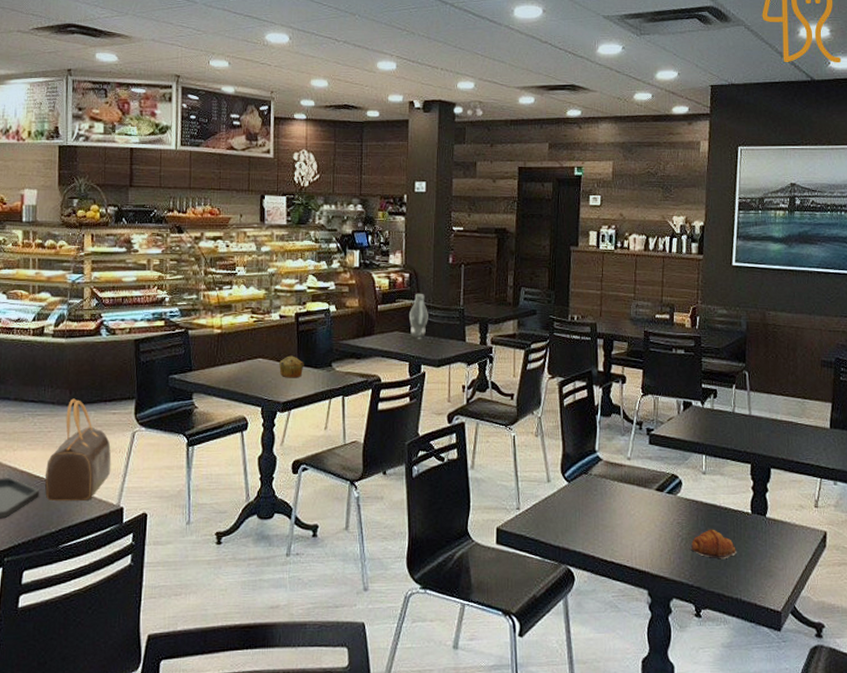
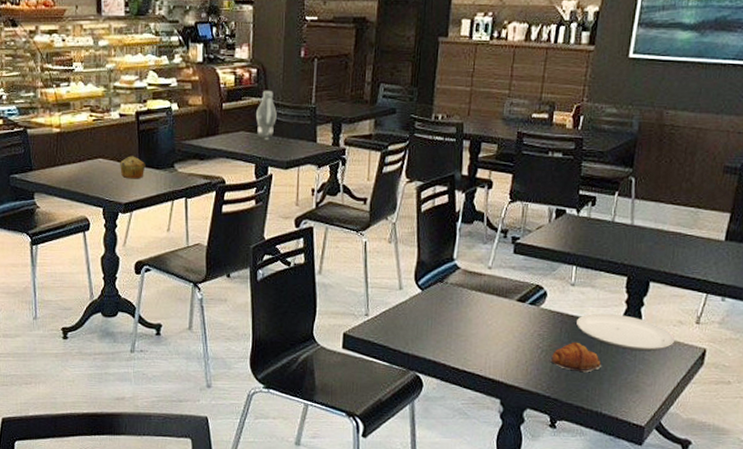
plate: none [711,500,799,536] -> present [577,313,676,352]

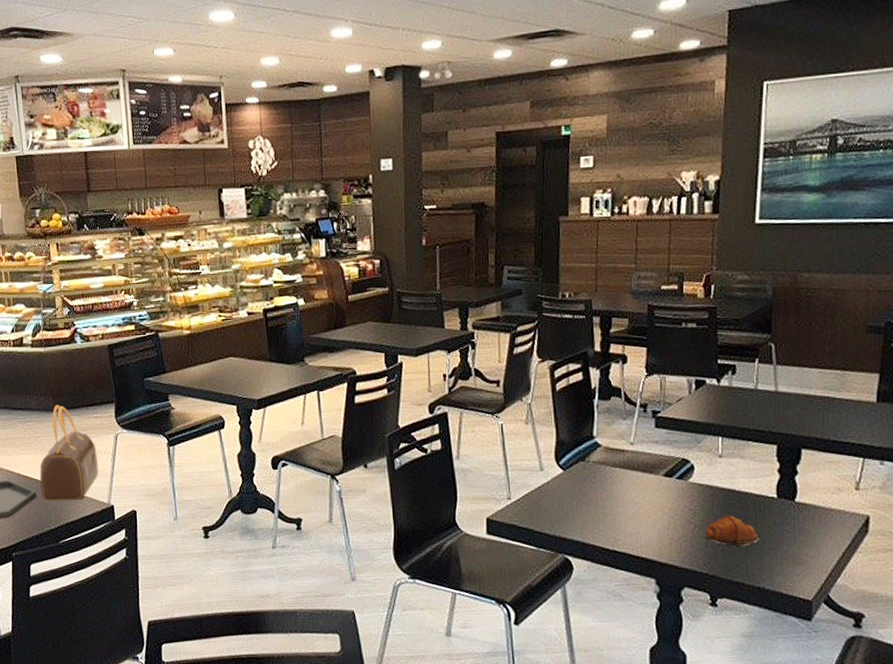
muffin: present [120,156,146,179] -> none [251,352,276,375]
vase: present [256,91,277,141] -> none [382,280,403,329]
plate: present [577,313,676,352] -> none [728,484,835,522]

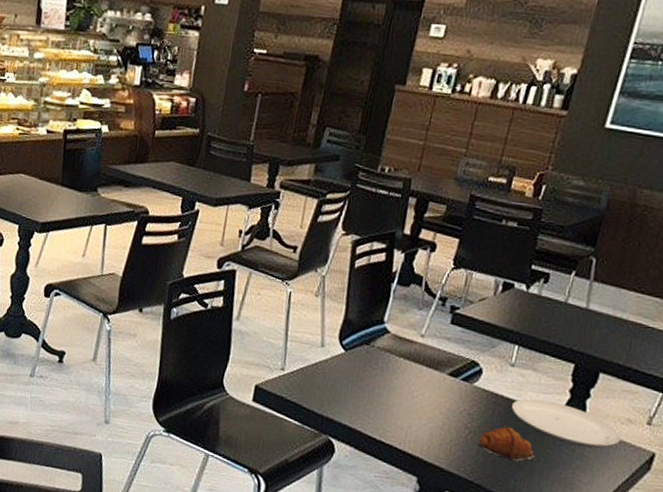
plate: none [728,484,835,522] -> present [511,398,622,448]

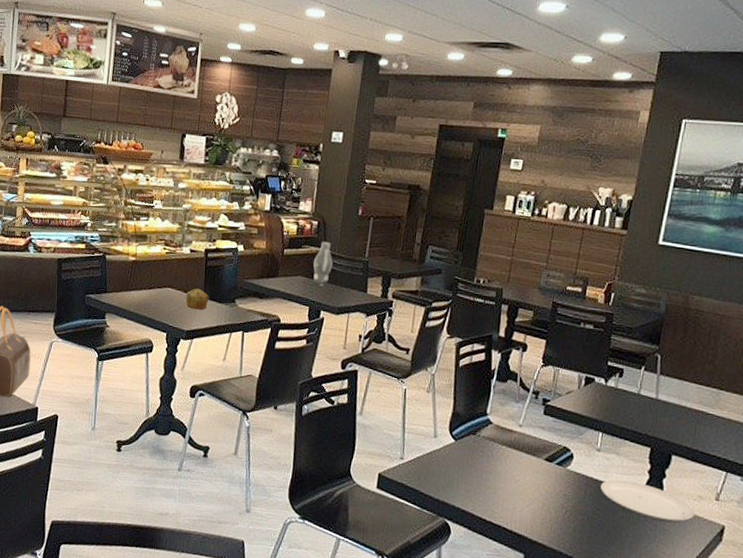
muffin: none [41,174,68,199] -> present [186,288,210,310]
vase: none [188,122,212,174] -> present [313,242,333,287]
croissant: present [477,426,535,462] -> none [574,505,623,537]

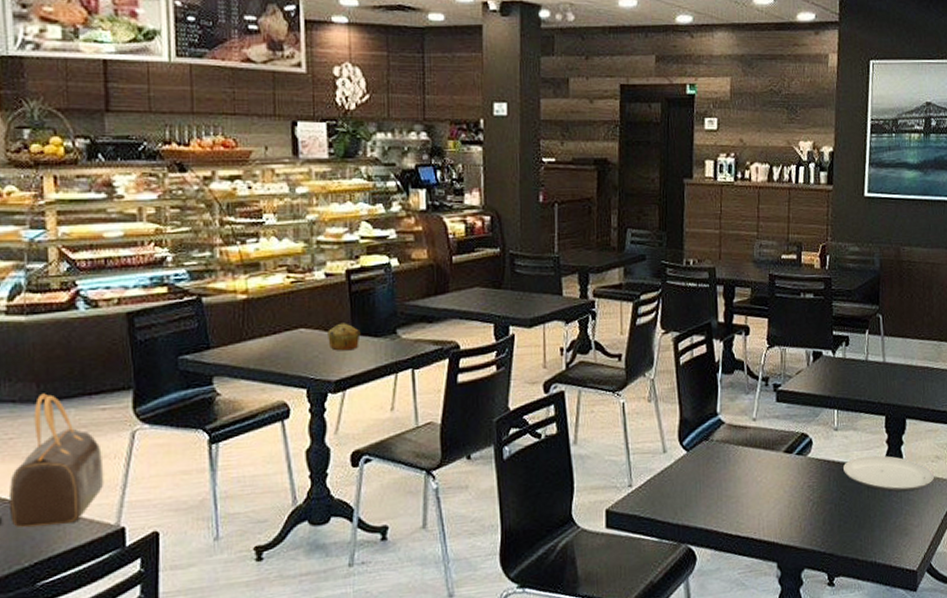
vase: present [313,242,333,287] -> none [492,240,516,296]

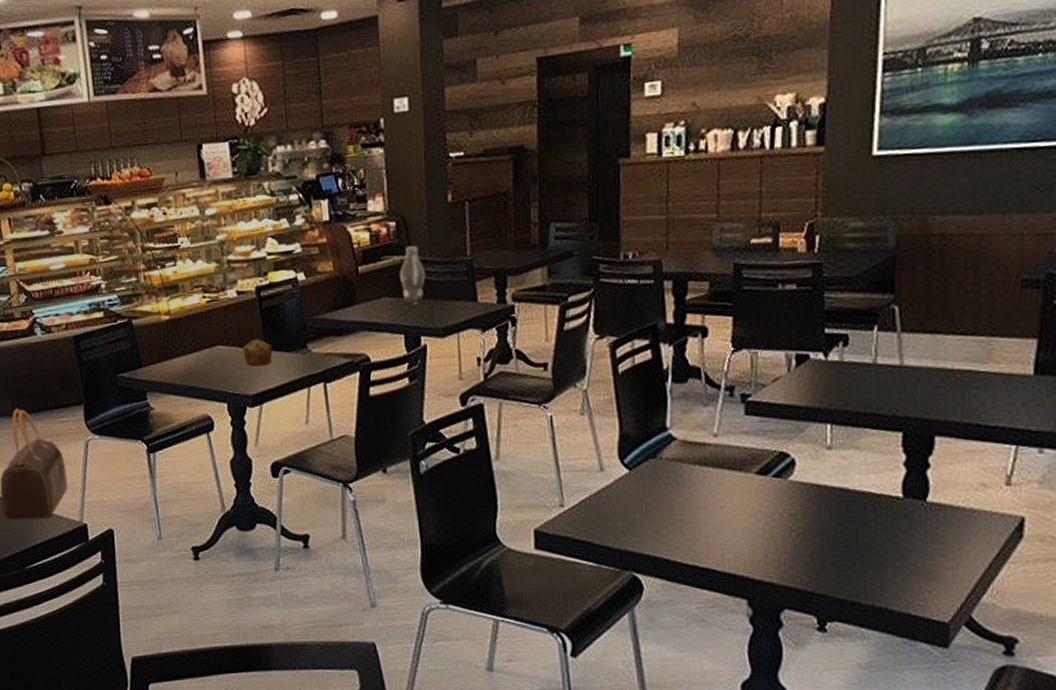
vase: none [492,240,516,296] -> present [400,246,426,306]
plate: present [843,455,935,492] -> none [840,480,979,527]

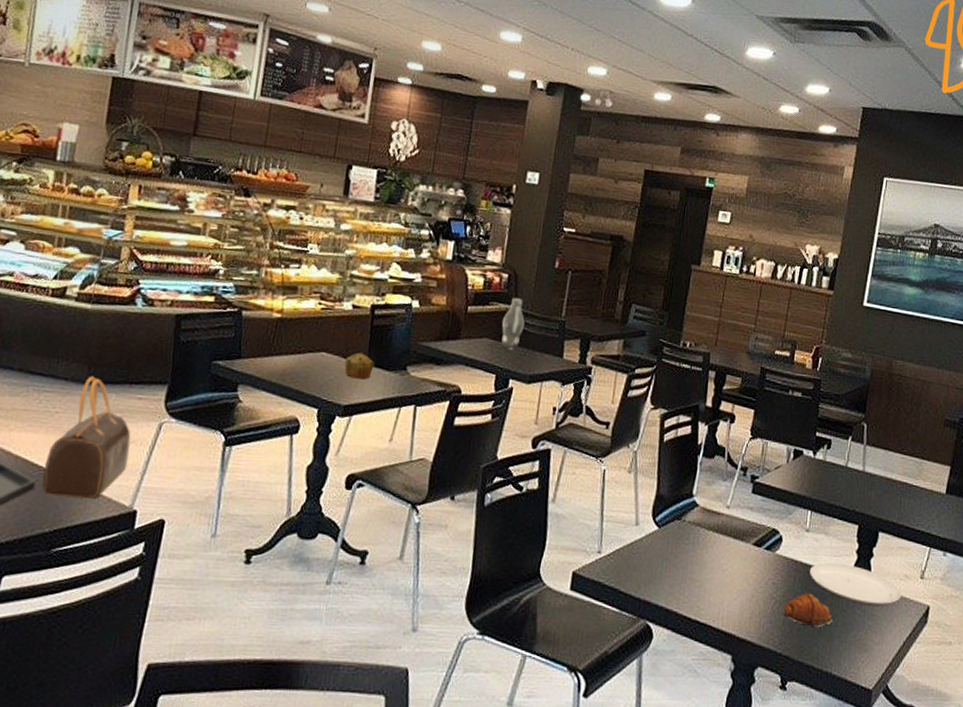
croissant: none [809,520,880,559] -> present [783,593,832,628]
plate: none [840,480,979,527] -> present [810,562,902,606]

